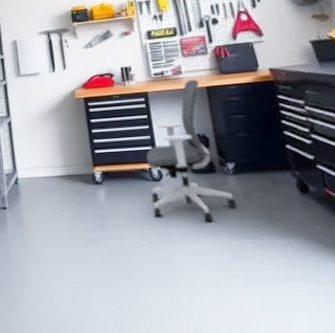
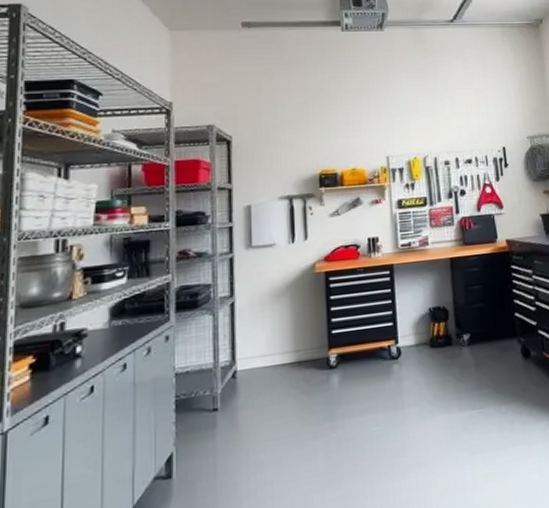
office chair: present [146,79,237,223] -> none [386,250,469,398]

